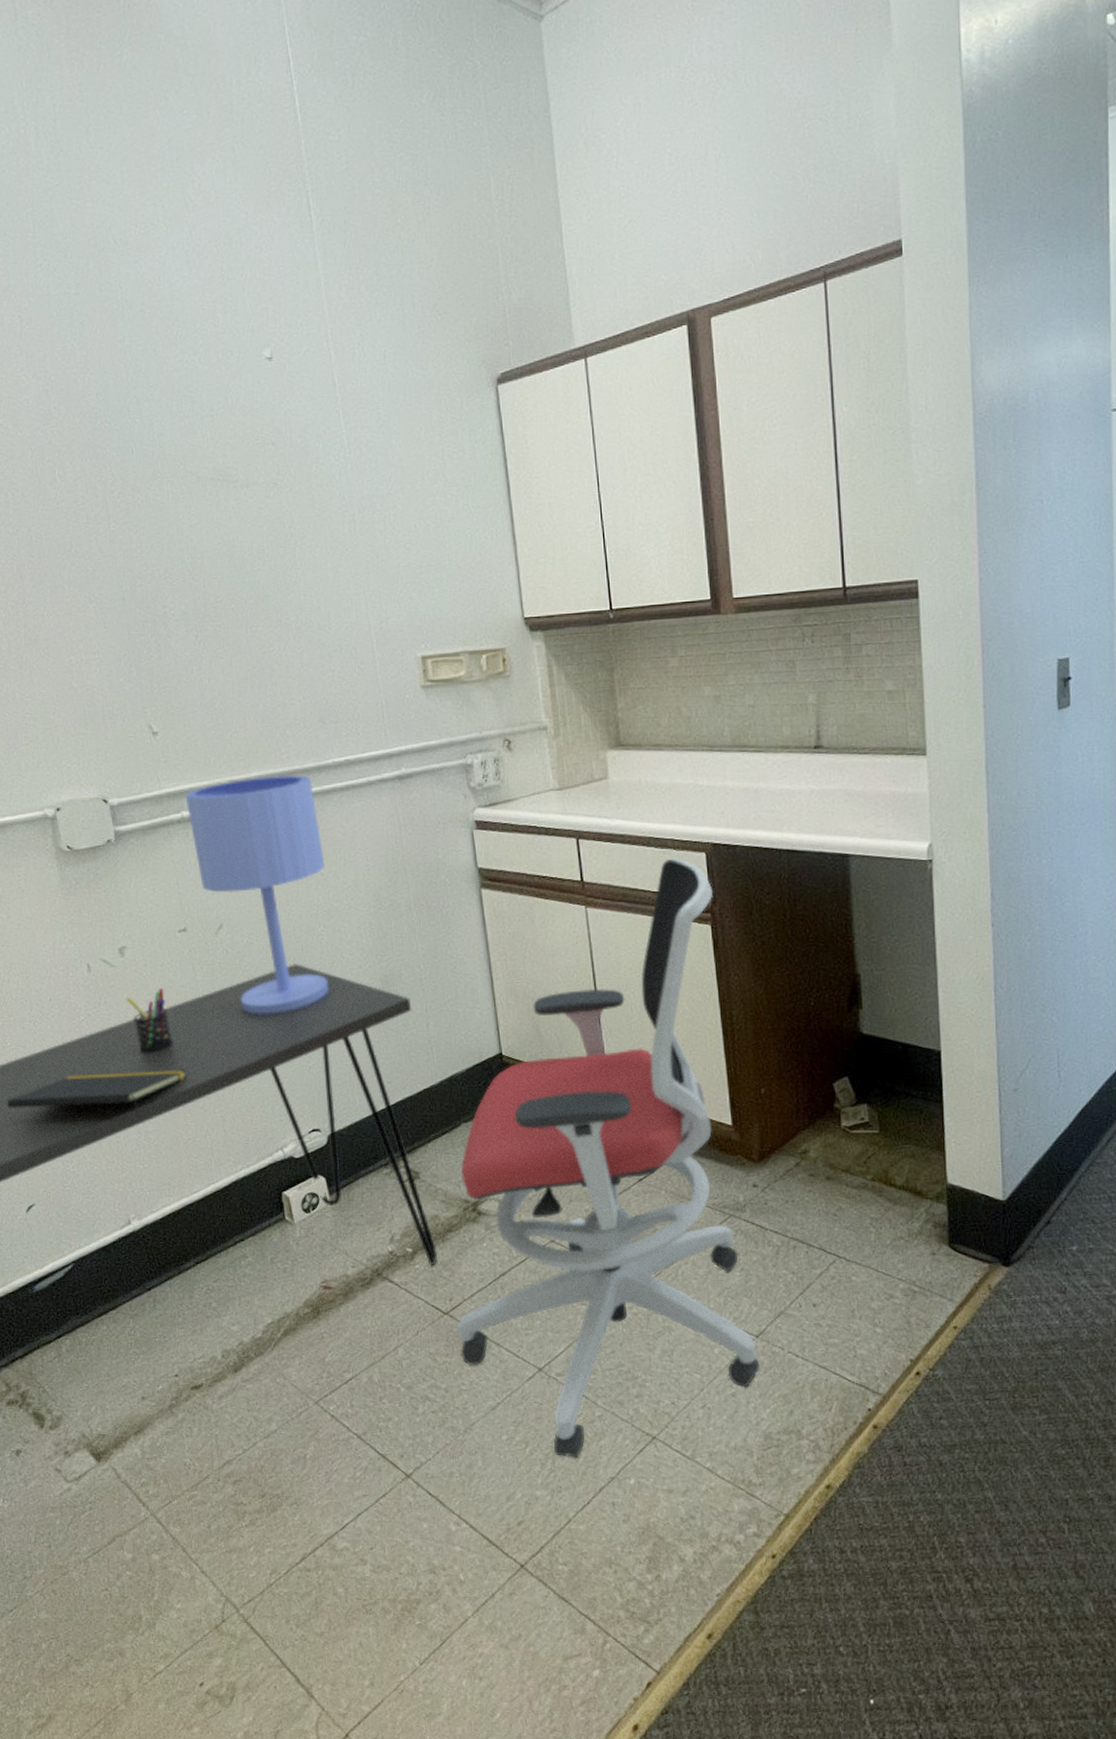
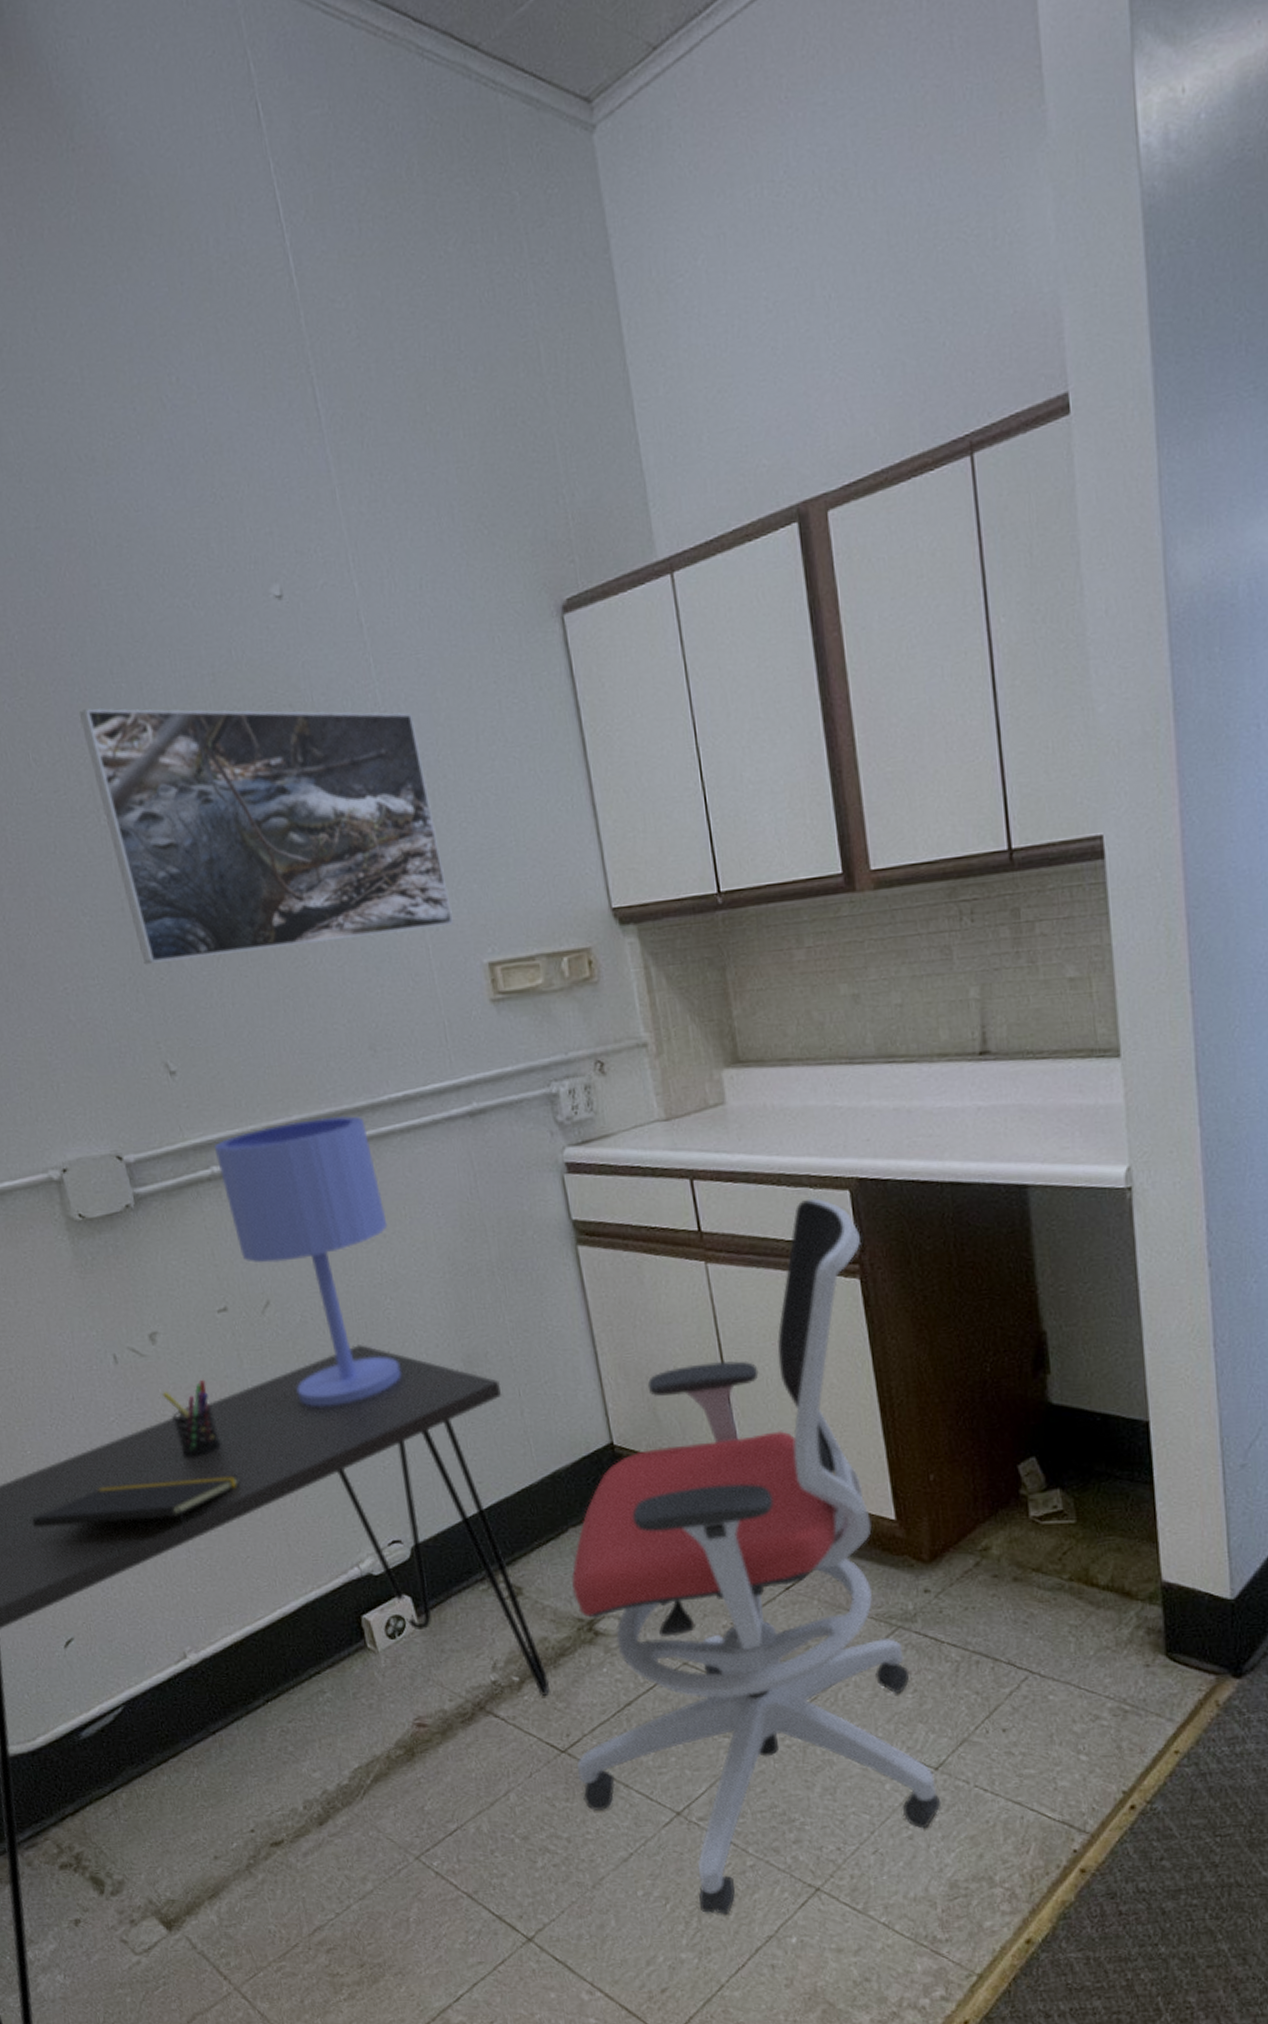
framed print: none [99,437,395,645] -> present [78,708,453,965]

